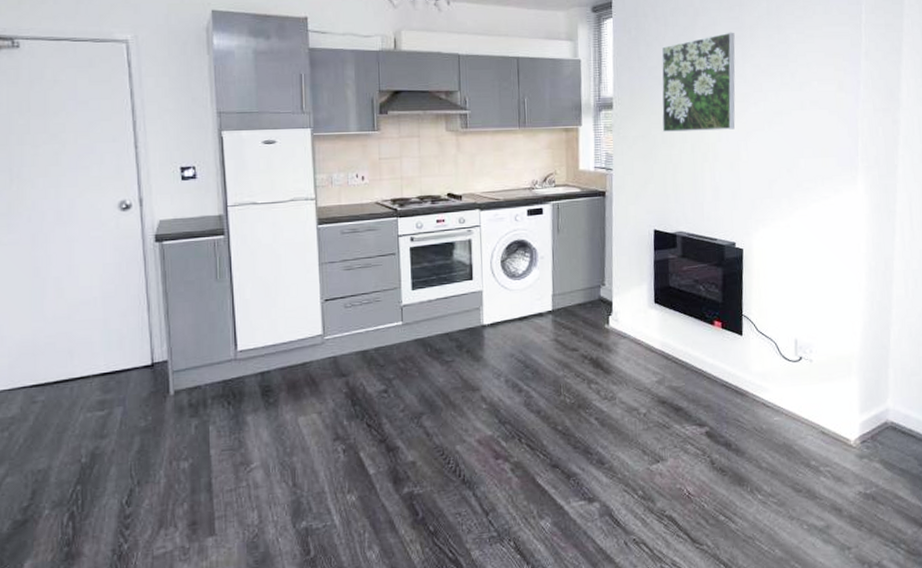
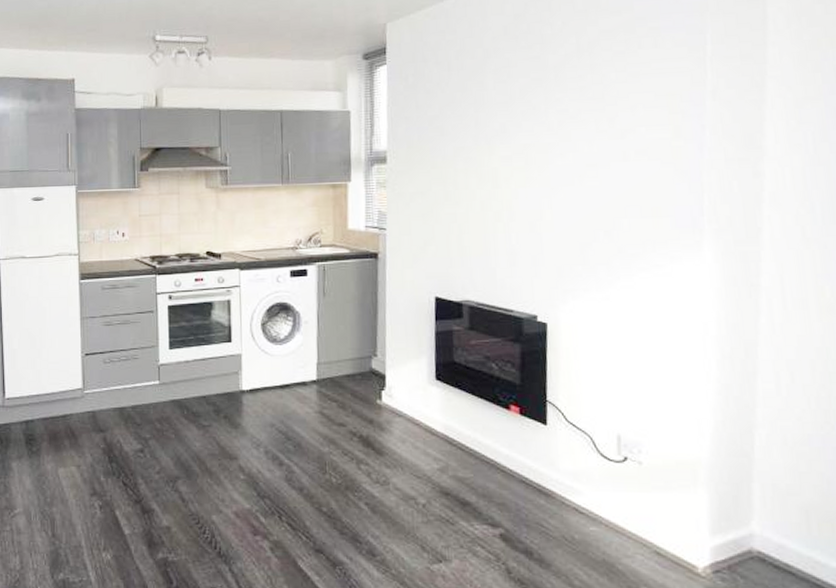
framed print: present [661,32,735,132] -> none [444,74,536,188]

